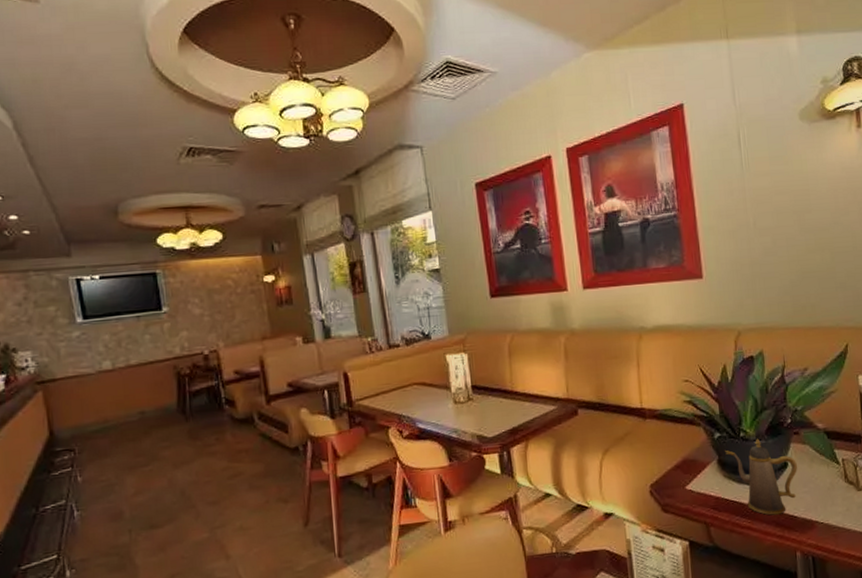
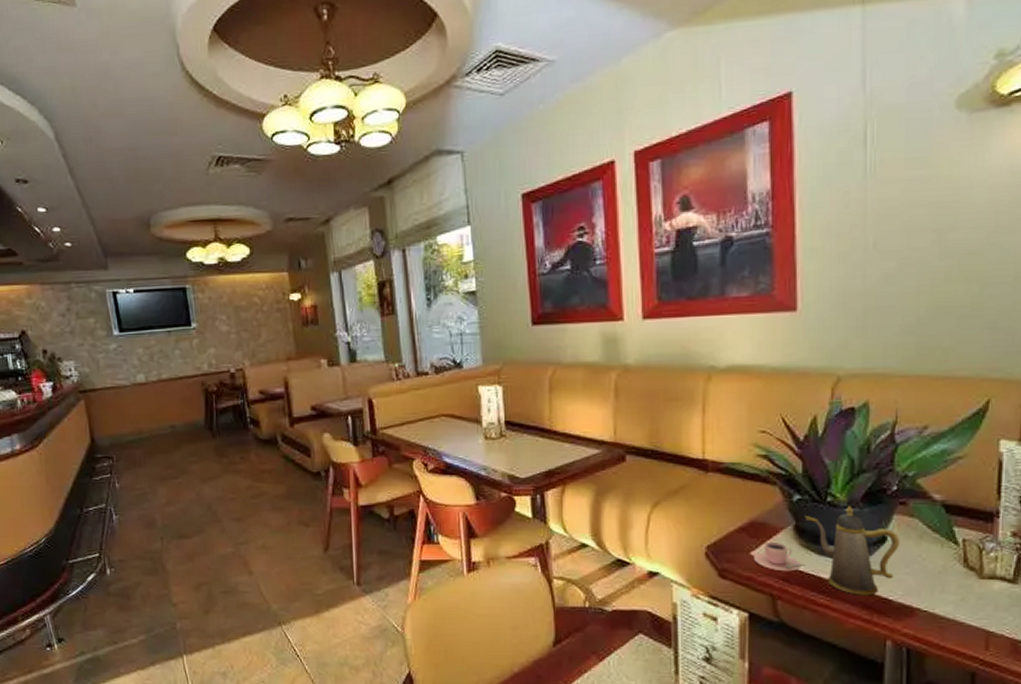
teacup: none [688,475,730,501] -> present [753,541,806,572]

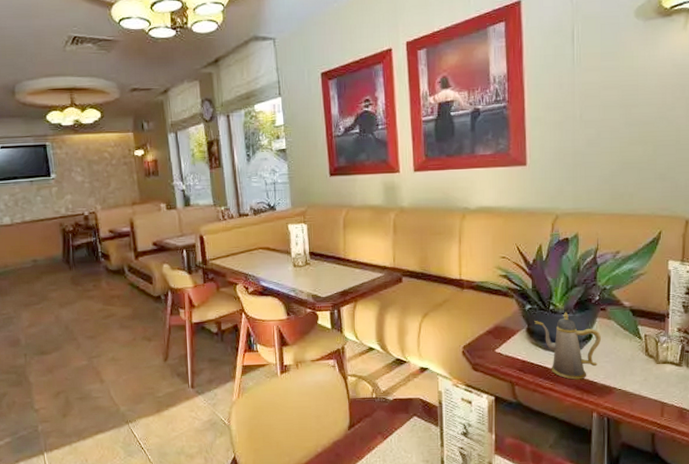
teacup: present [753,541,806,572] -> none [497,341,536,364]

